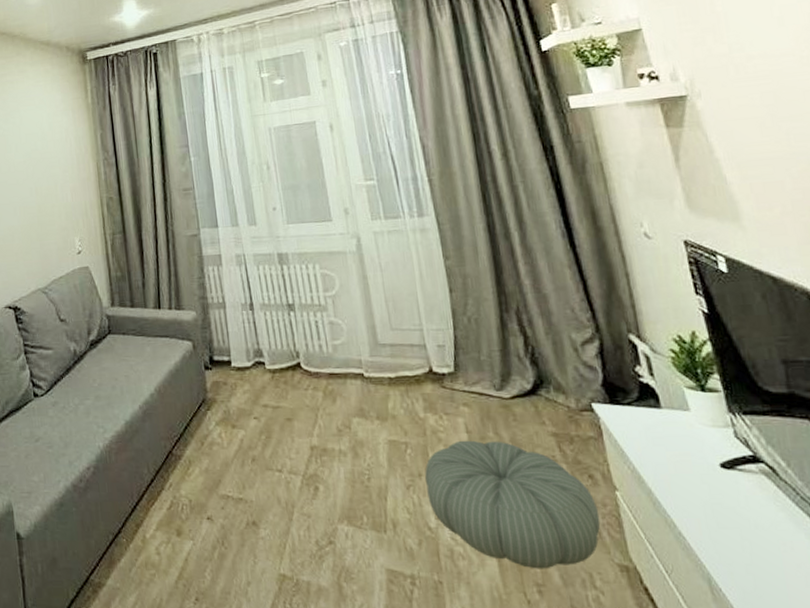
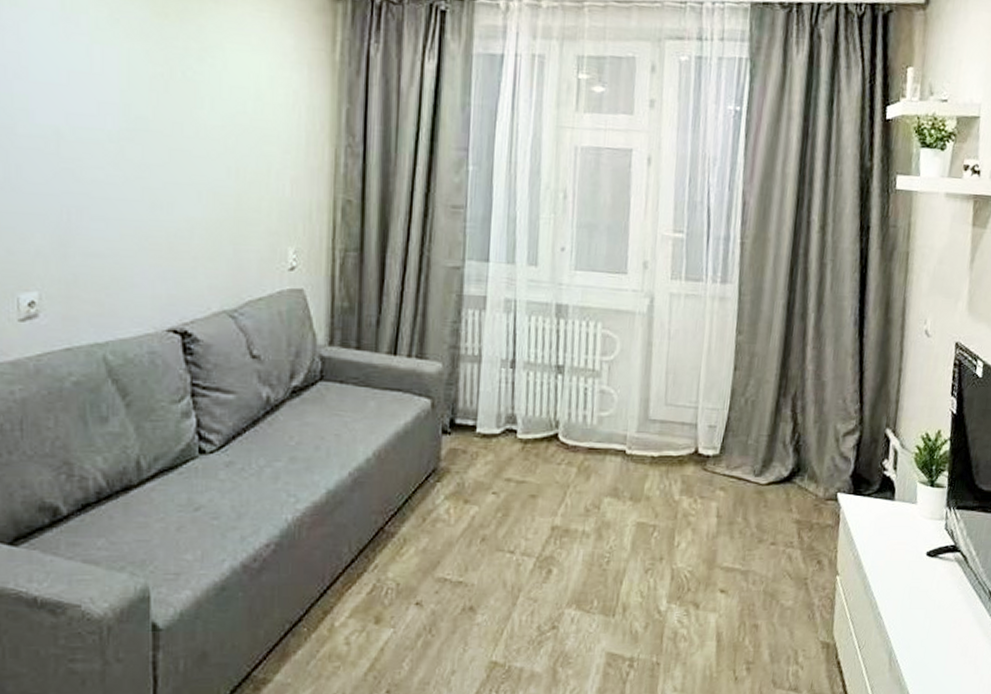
pouf: present [425,440,601,569] -> none [664,525,818,648]

